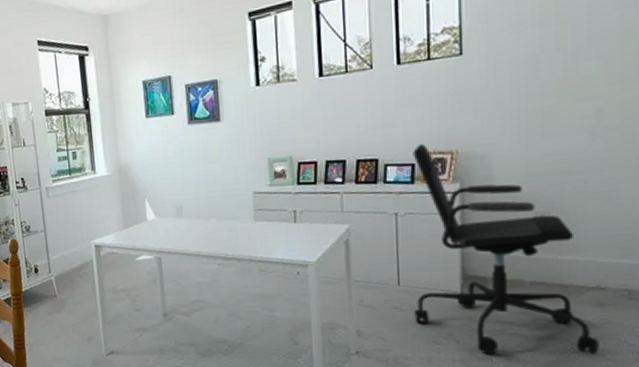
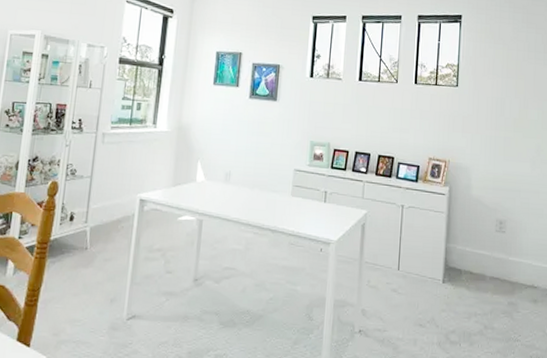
office chair: present [412,143,599,355] -> none [407,150,532,343]

